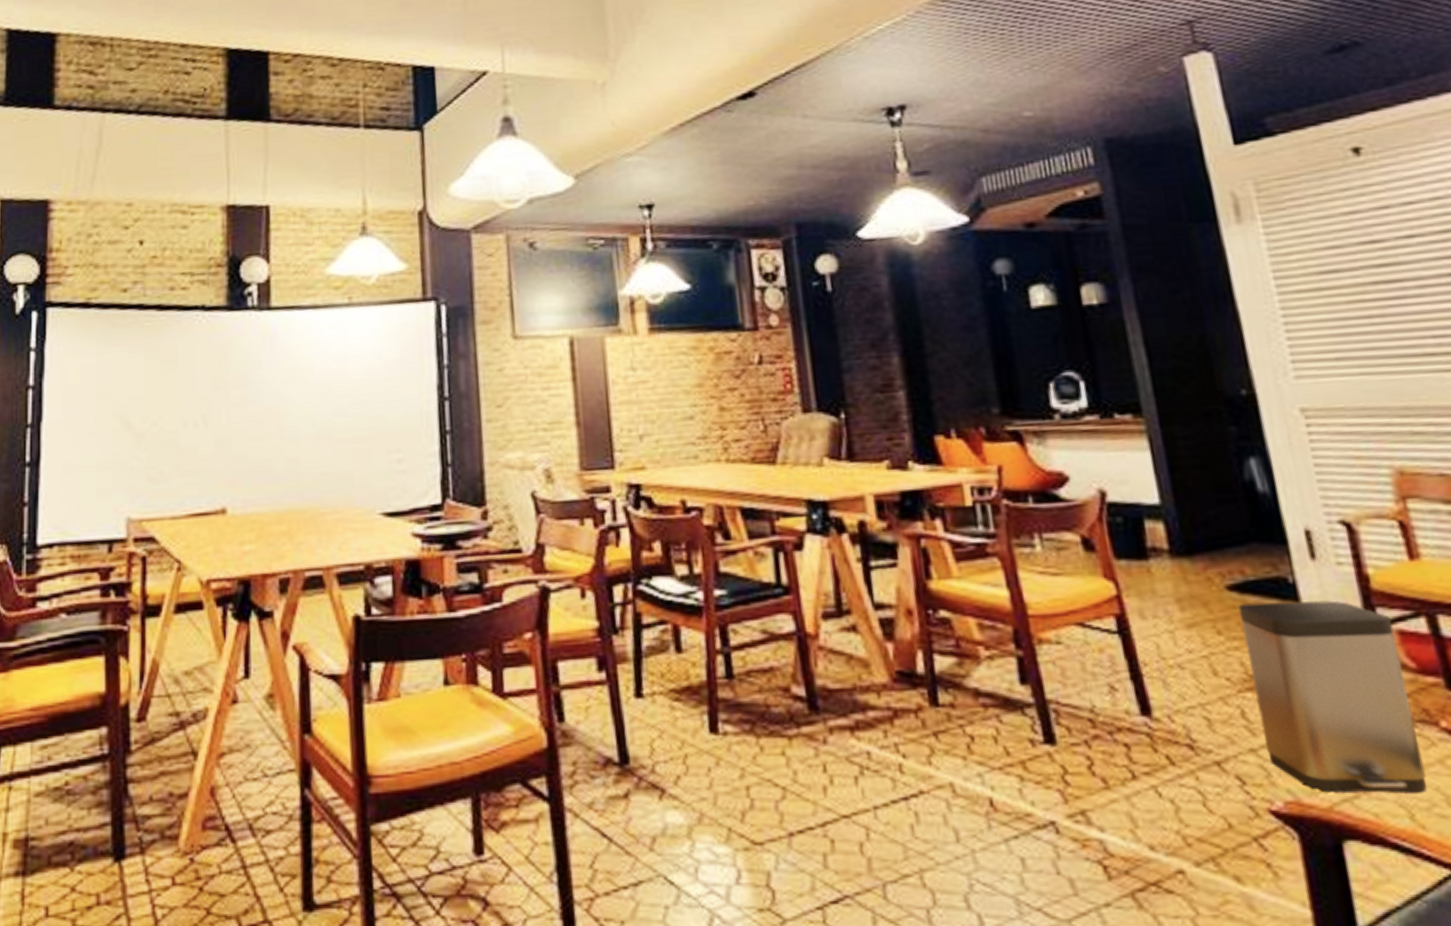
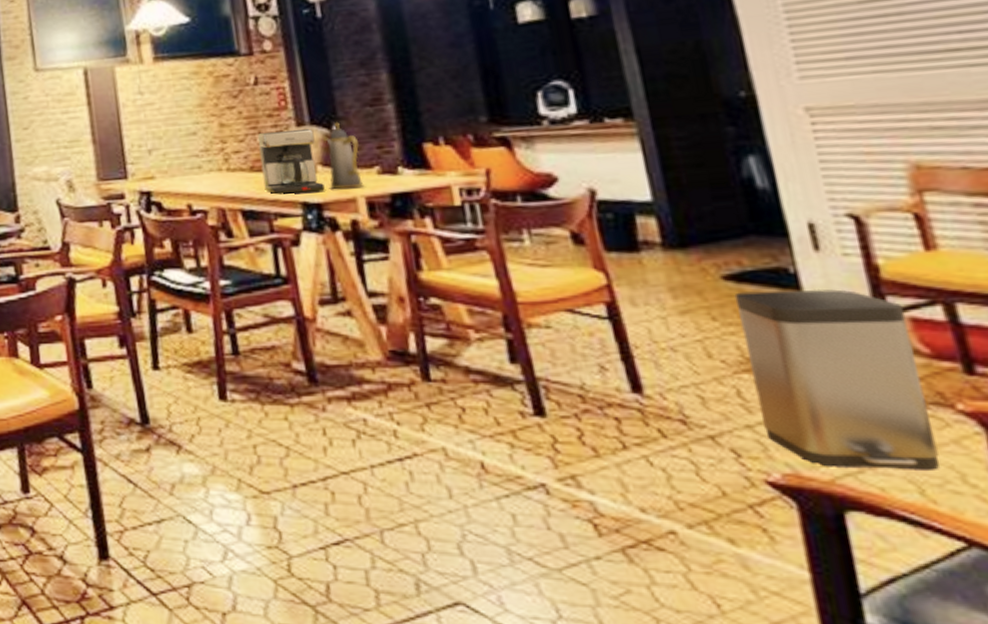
coffee maker: none [760,415,831,491] -> present [257,128,325,195]
coffee pot: none [830,410,873,487] -> present [323,122,365,190]

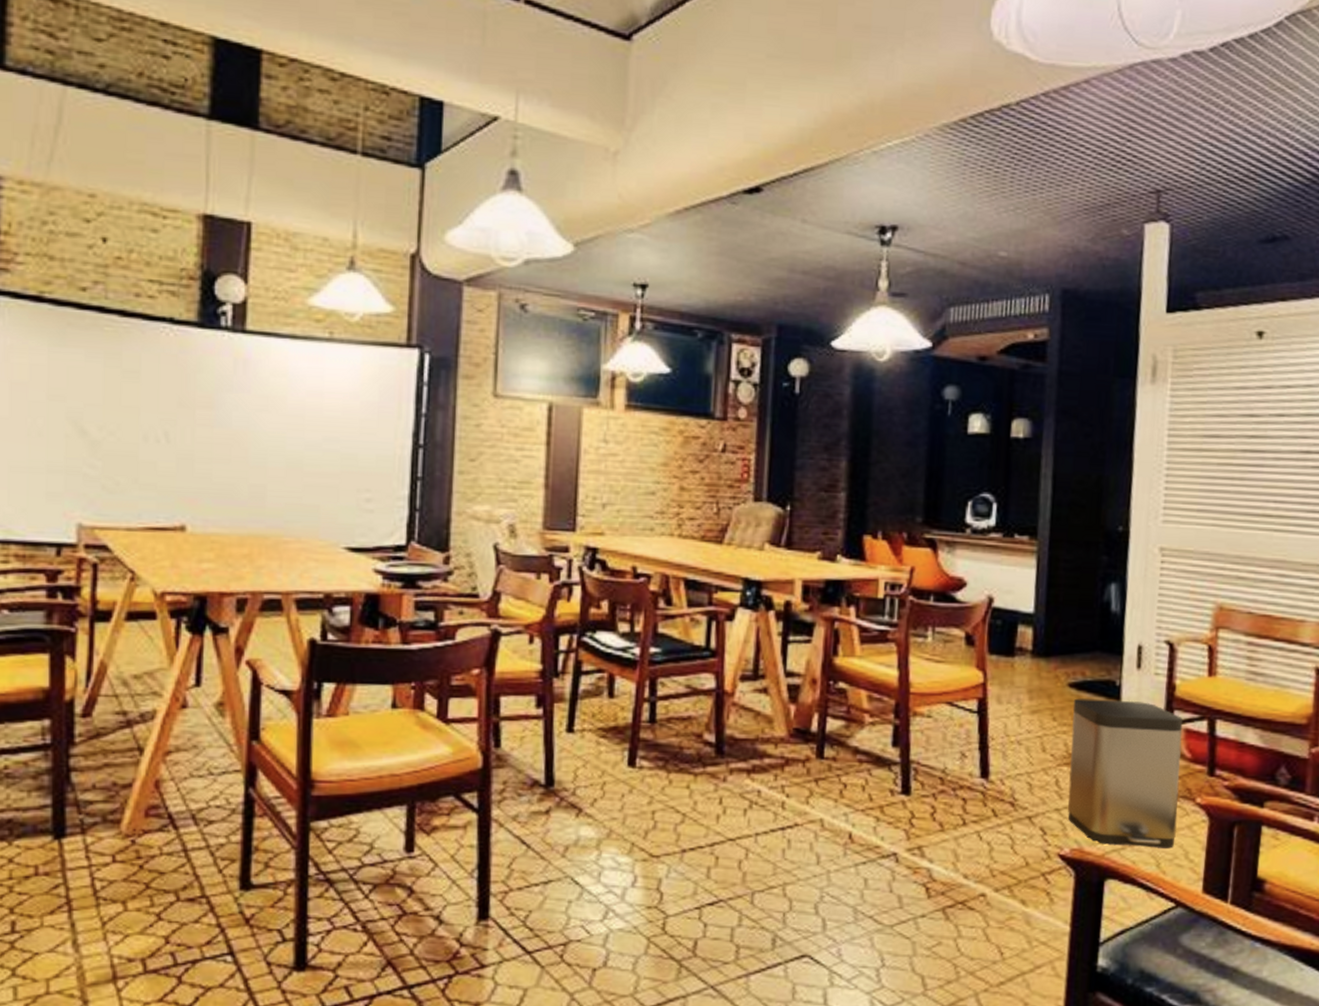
coffee maker: present [257,128,325,195] -> none [711,502,769,571]
coffee pot: present [323,122,365,190] -> none [773,503,807,571]

